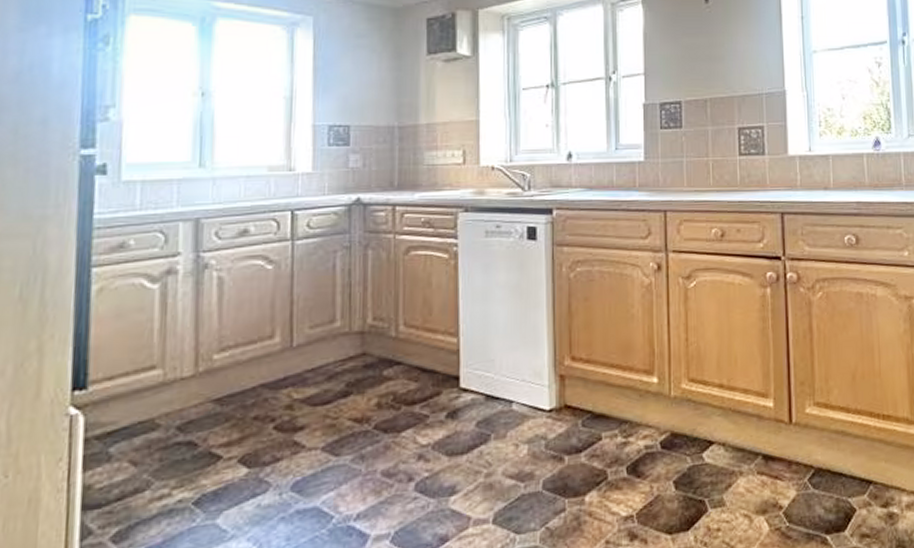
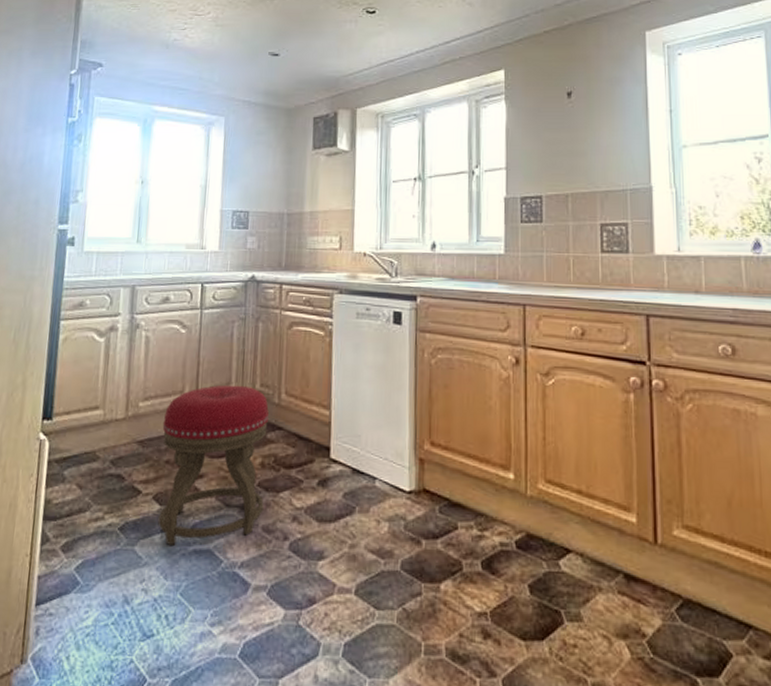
stool: none [246,321,384,511] -> present [158,385,269,545]

